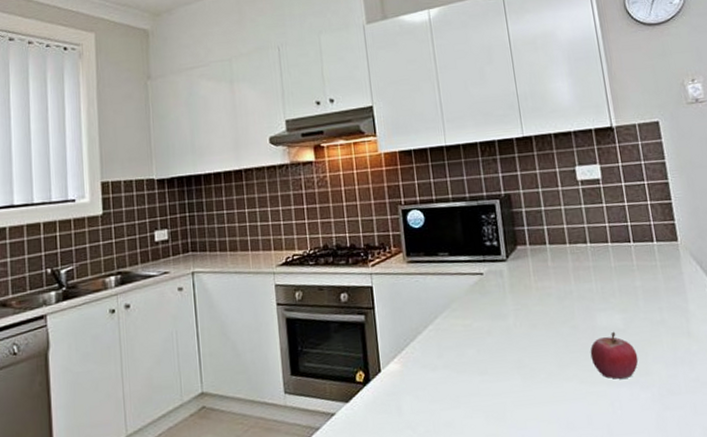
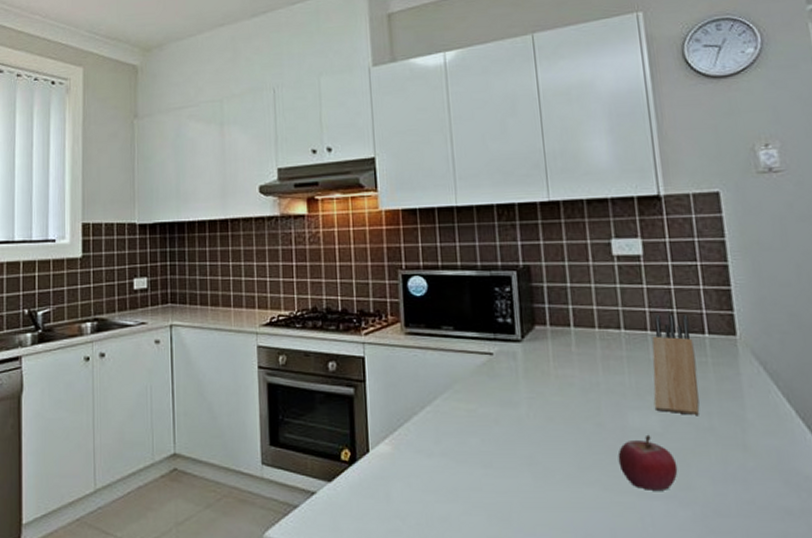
knife block: none [612,227,653,312] -> present [652,314,700,415]

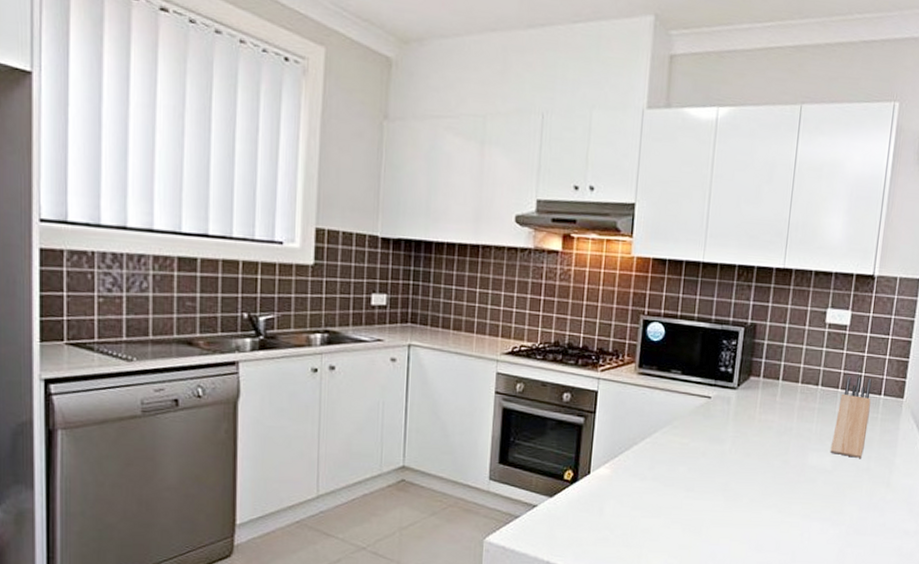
fruit: present [617,434,678,490] -> none [793,471,837,514]

